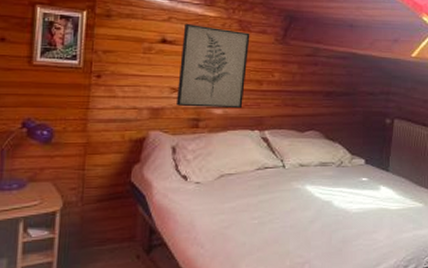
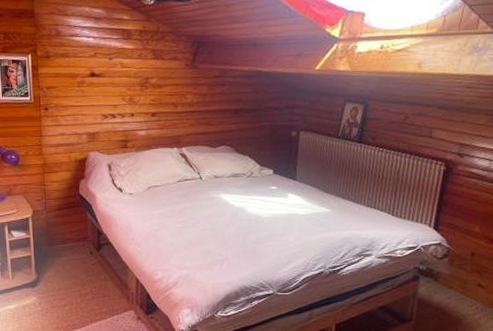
wall art: present [175,23,250,109] -> none [107,57,164,131]

